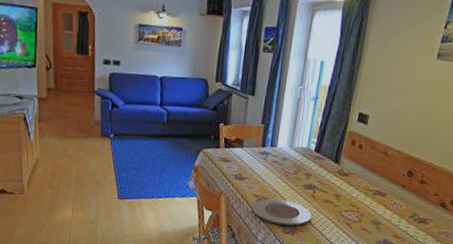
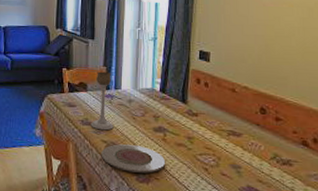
candle holder: none [244,128,268,186] -> present [91,71,114,131]

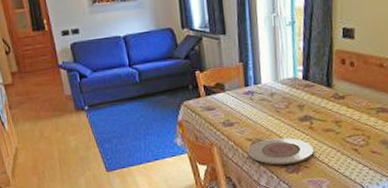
candle holder: present [91,71,114,131] -> none [233,67,258,129]

